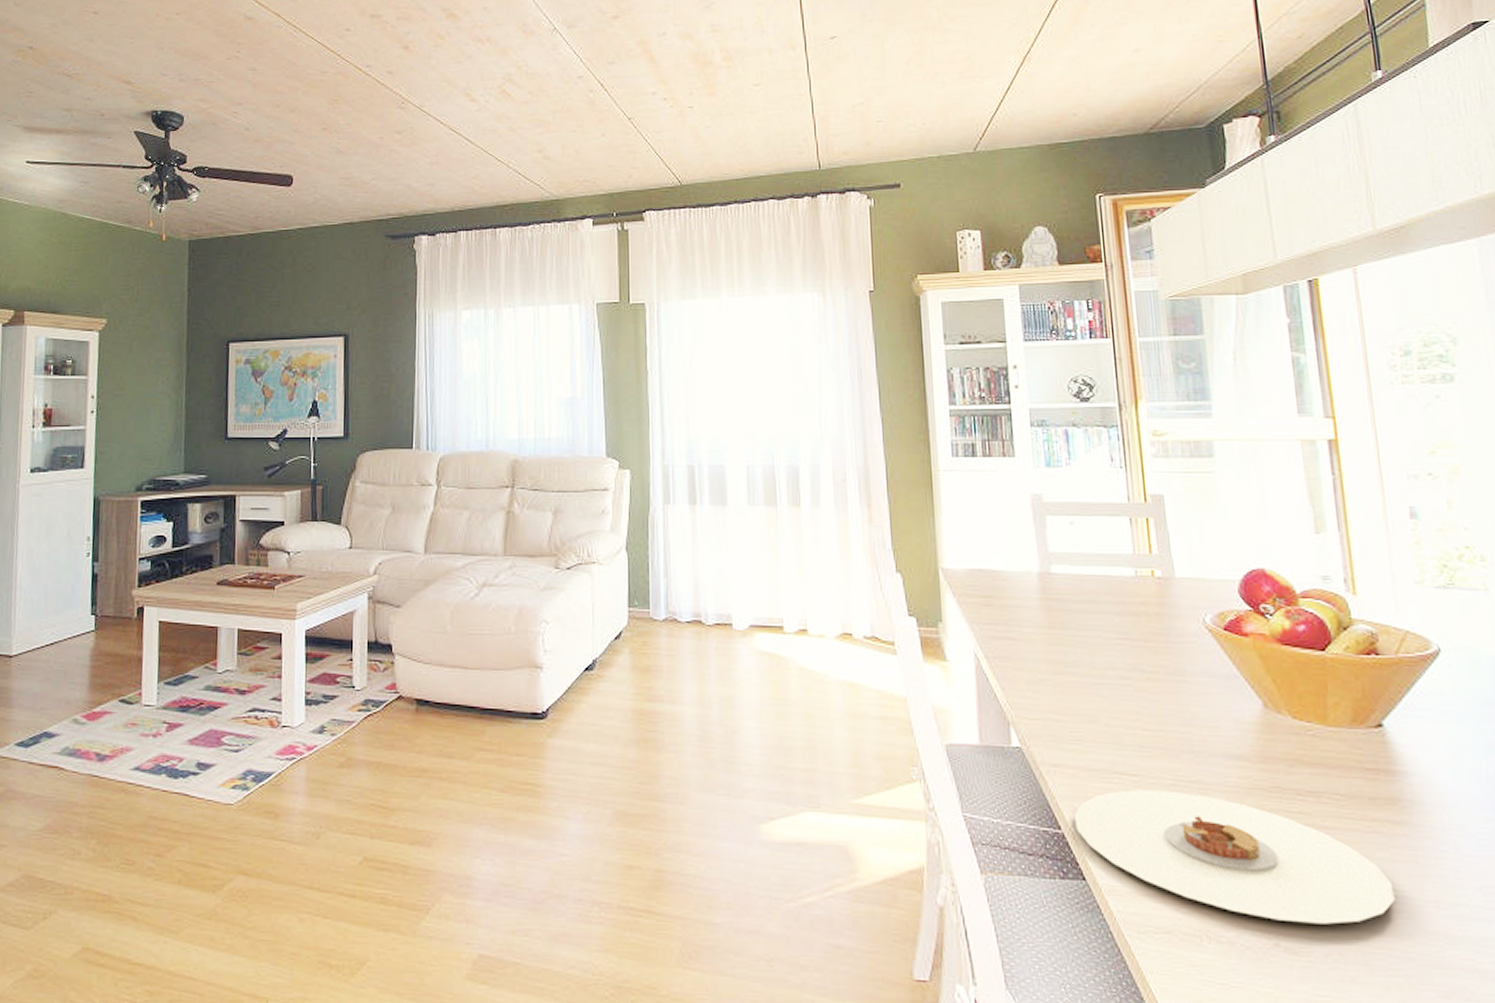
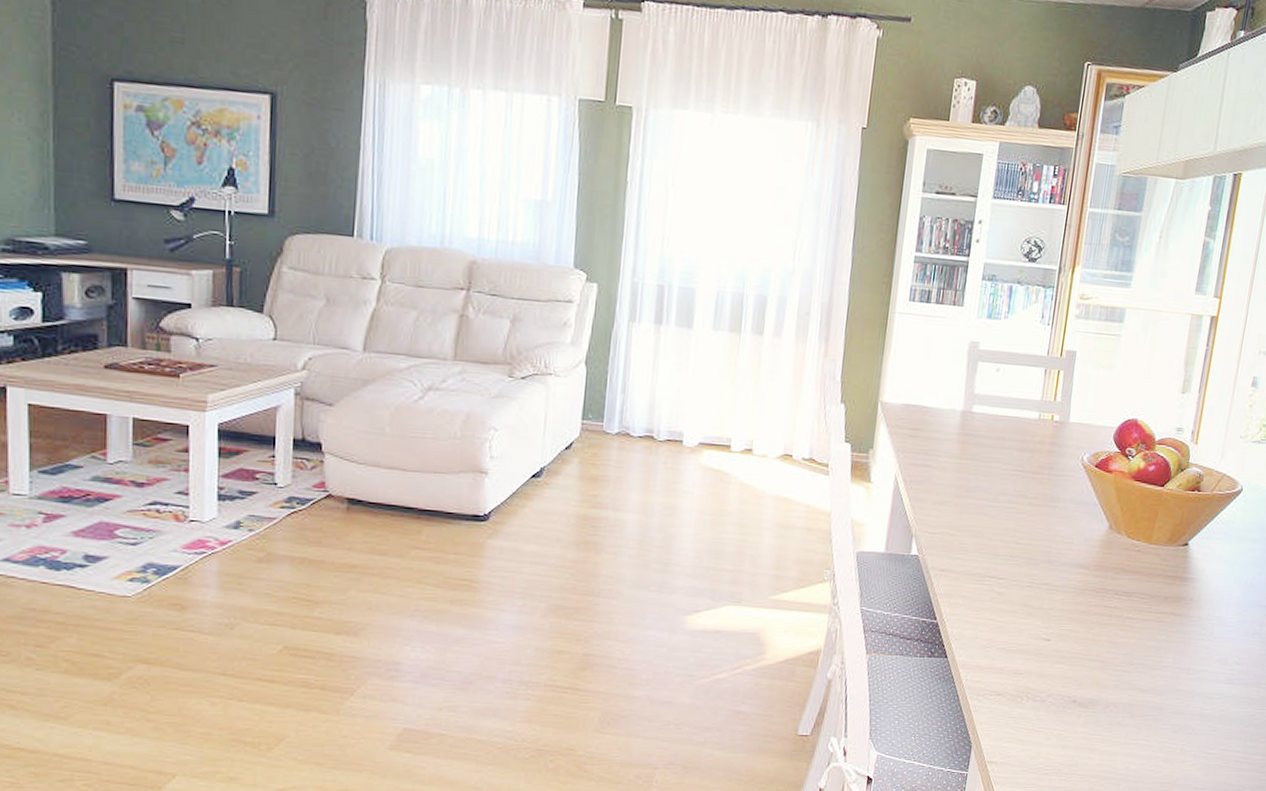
plate: present [1073,789,1395,925] -> none [948,589,1163,686]

